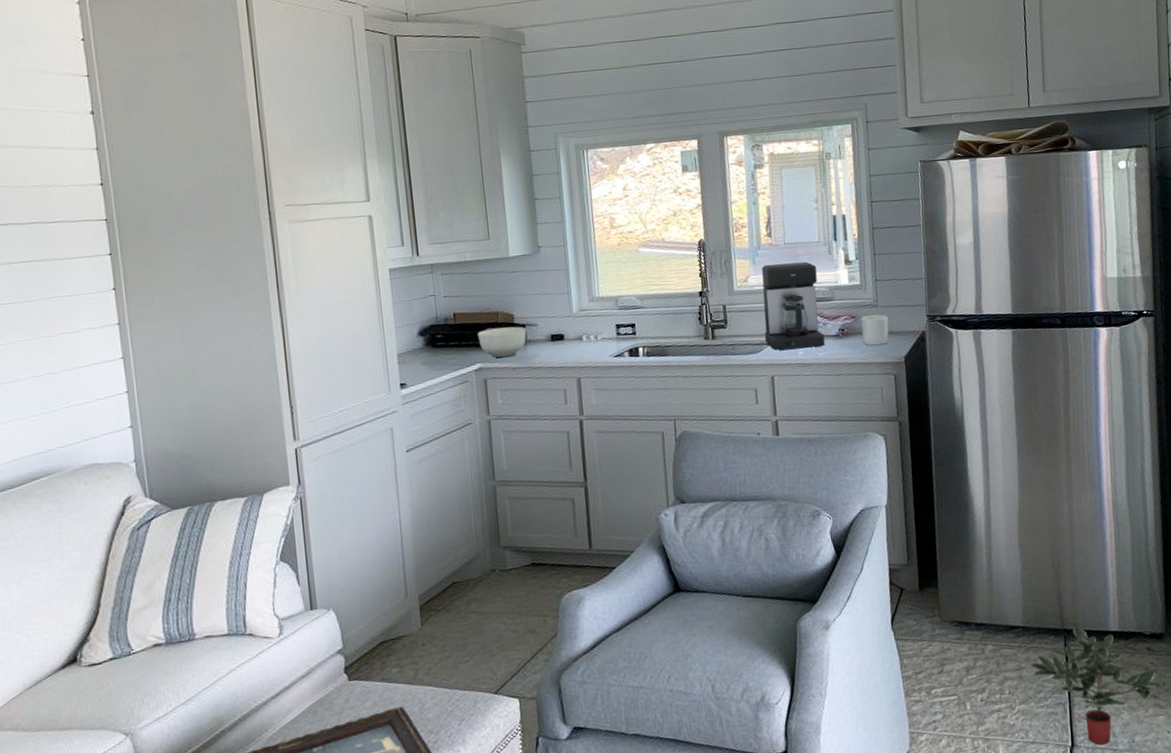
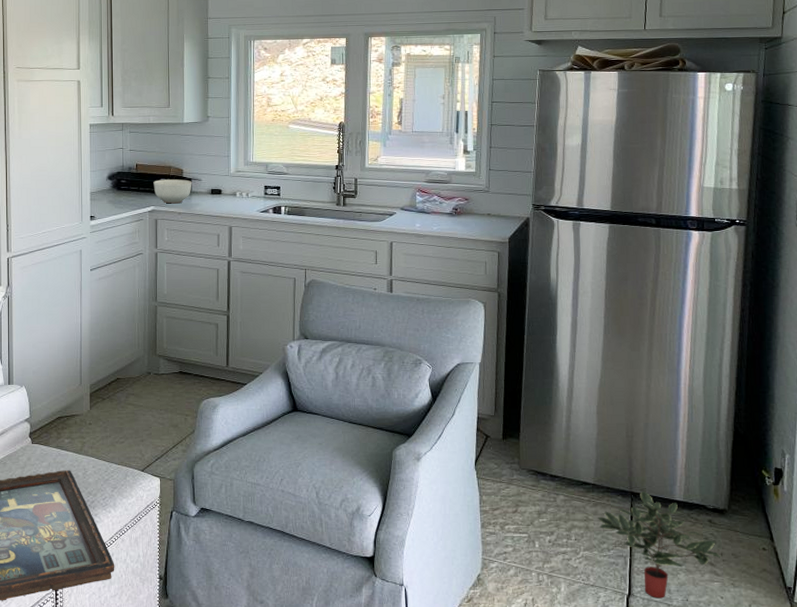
coffee maker: present [761,261,825,350] -> none [387,147,440,222]
mug: present [861,314,889,346] -> none [472,199,497,226]

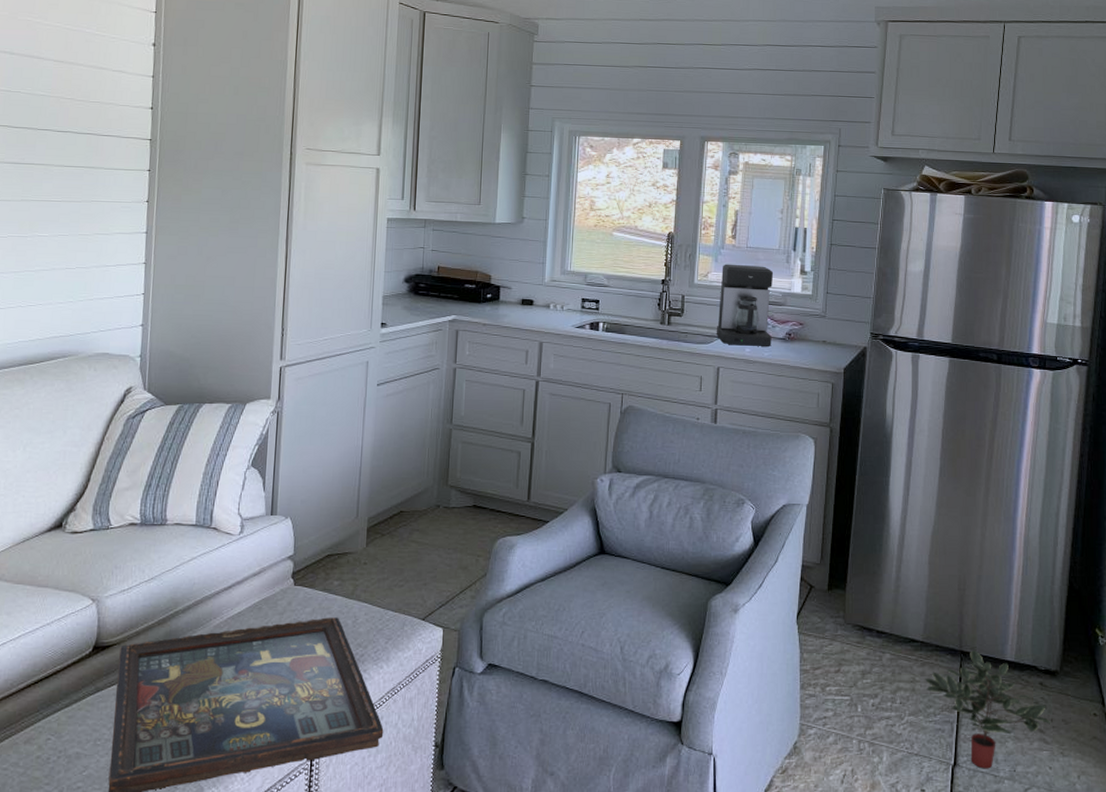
bowl: present [153,179,192,204] -> none [456,285,501,314]
coffee maker: none [387,147,440,222] -> present [716,264,774,346]

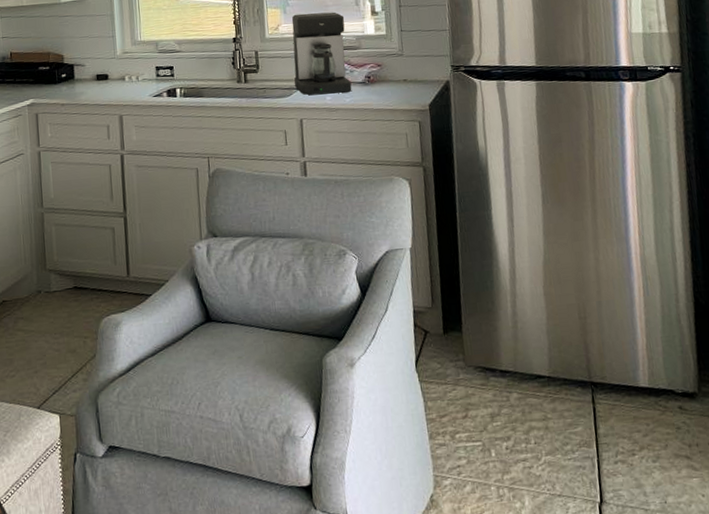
potted plant: present [925,649,1051,769] -> none [557,379,697,504]

